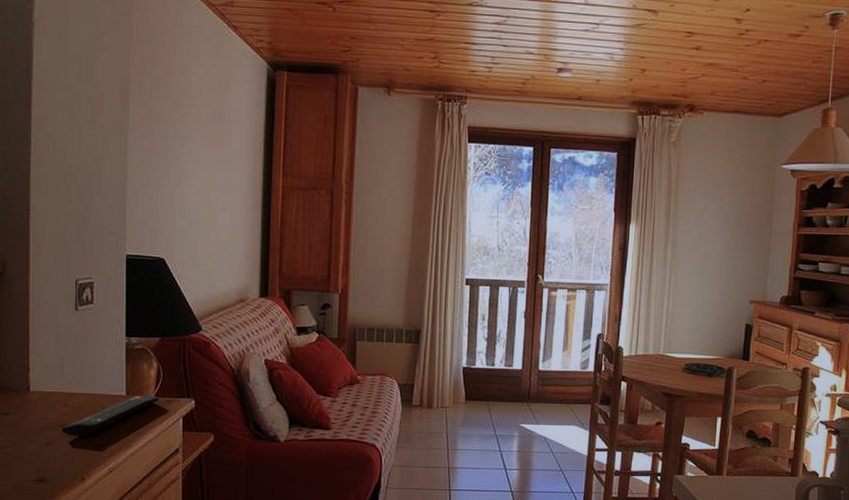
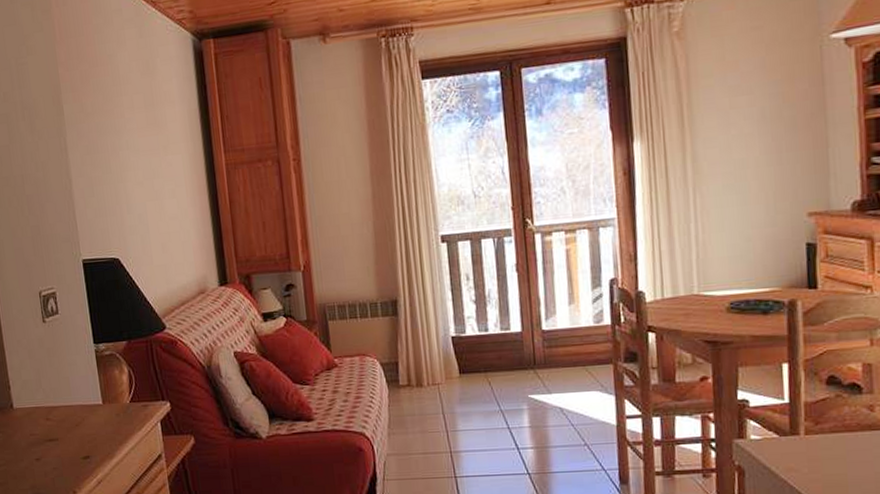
remote control: present [61,395,159,436] -> none [47,401,135,450]

